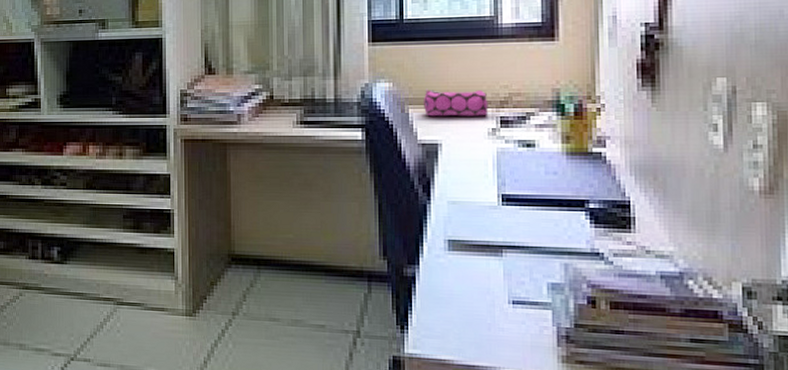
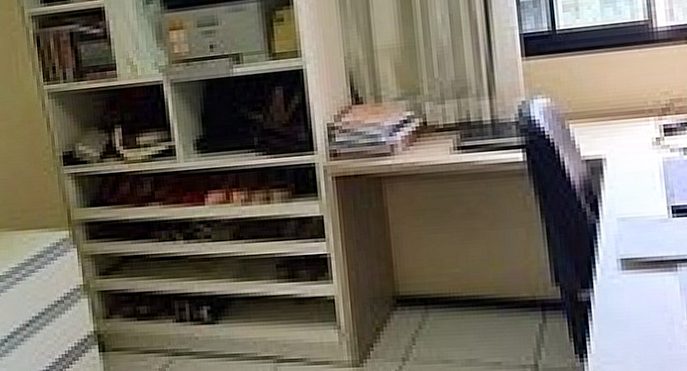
pencil case: present [423,88,489,117] -> none [583,99,651,131]

